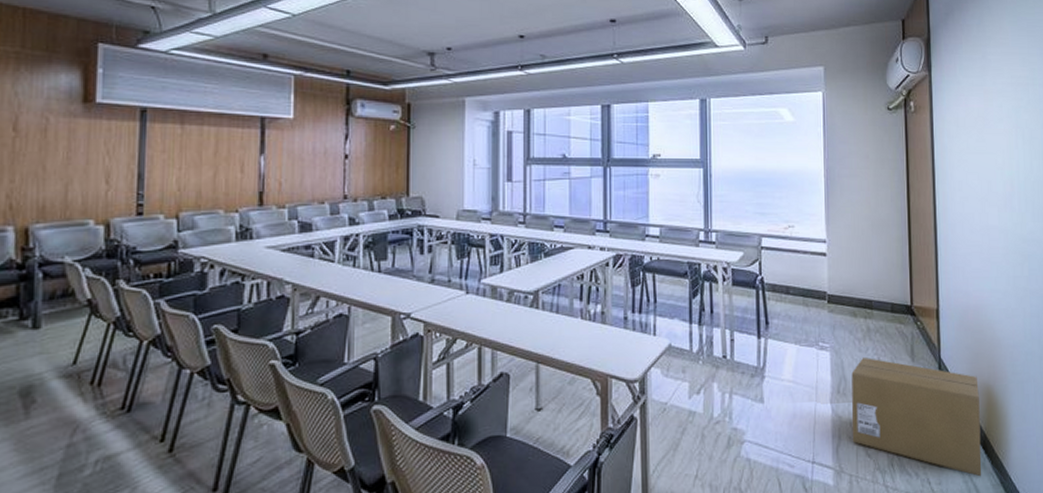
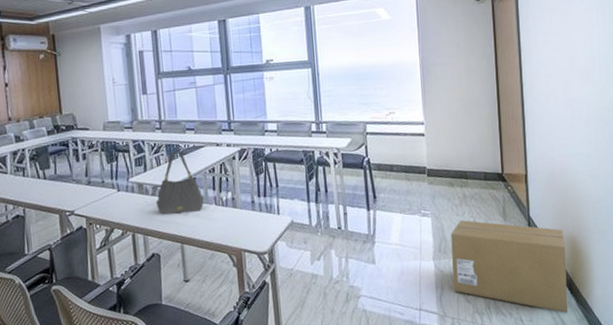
handbag: none [510,250,569,326] -> present [155,150,205,215]

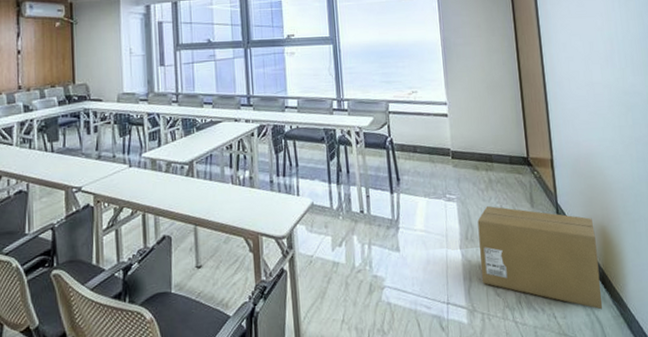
handbag: present [155,150,205,215] -> none [168,125,221,194]

